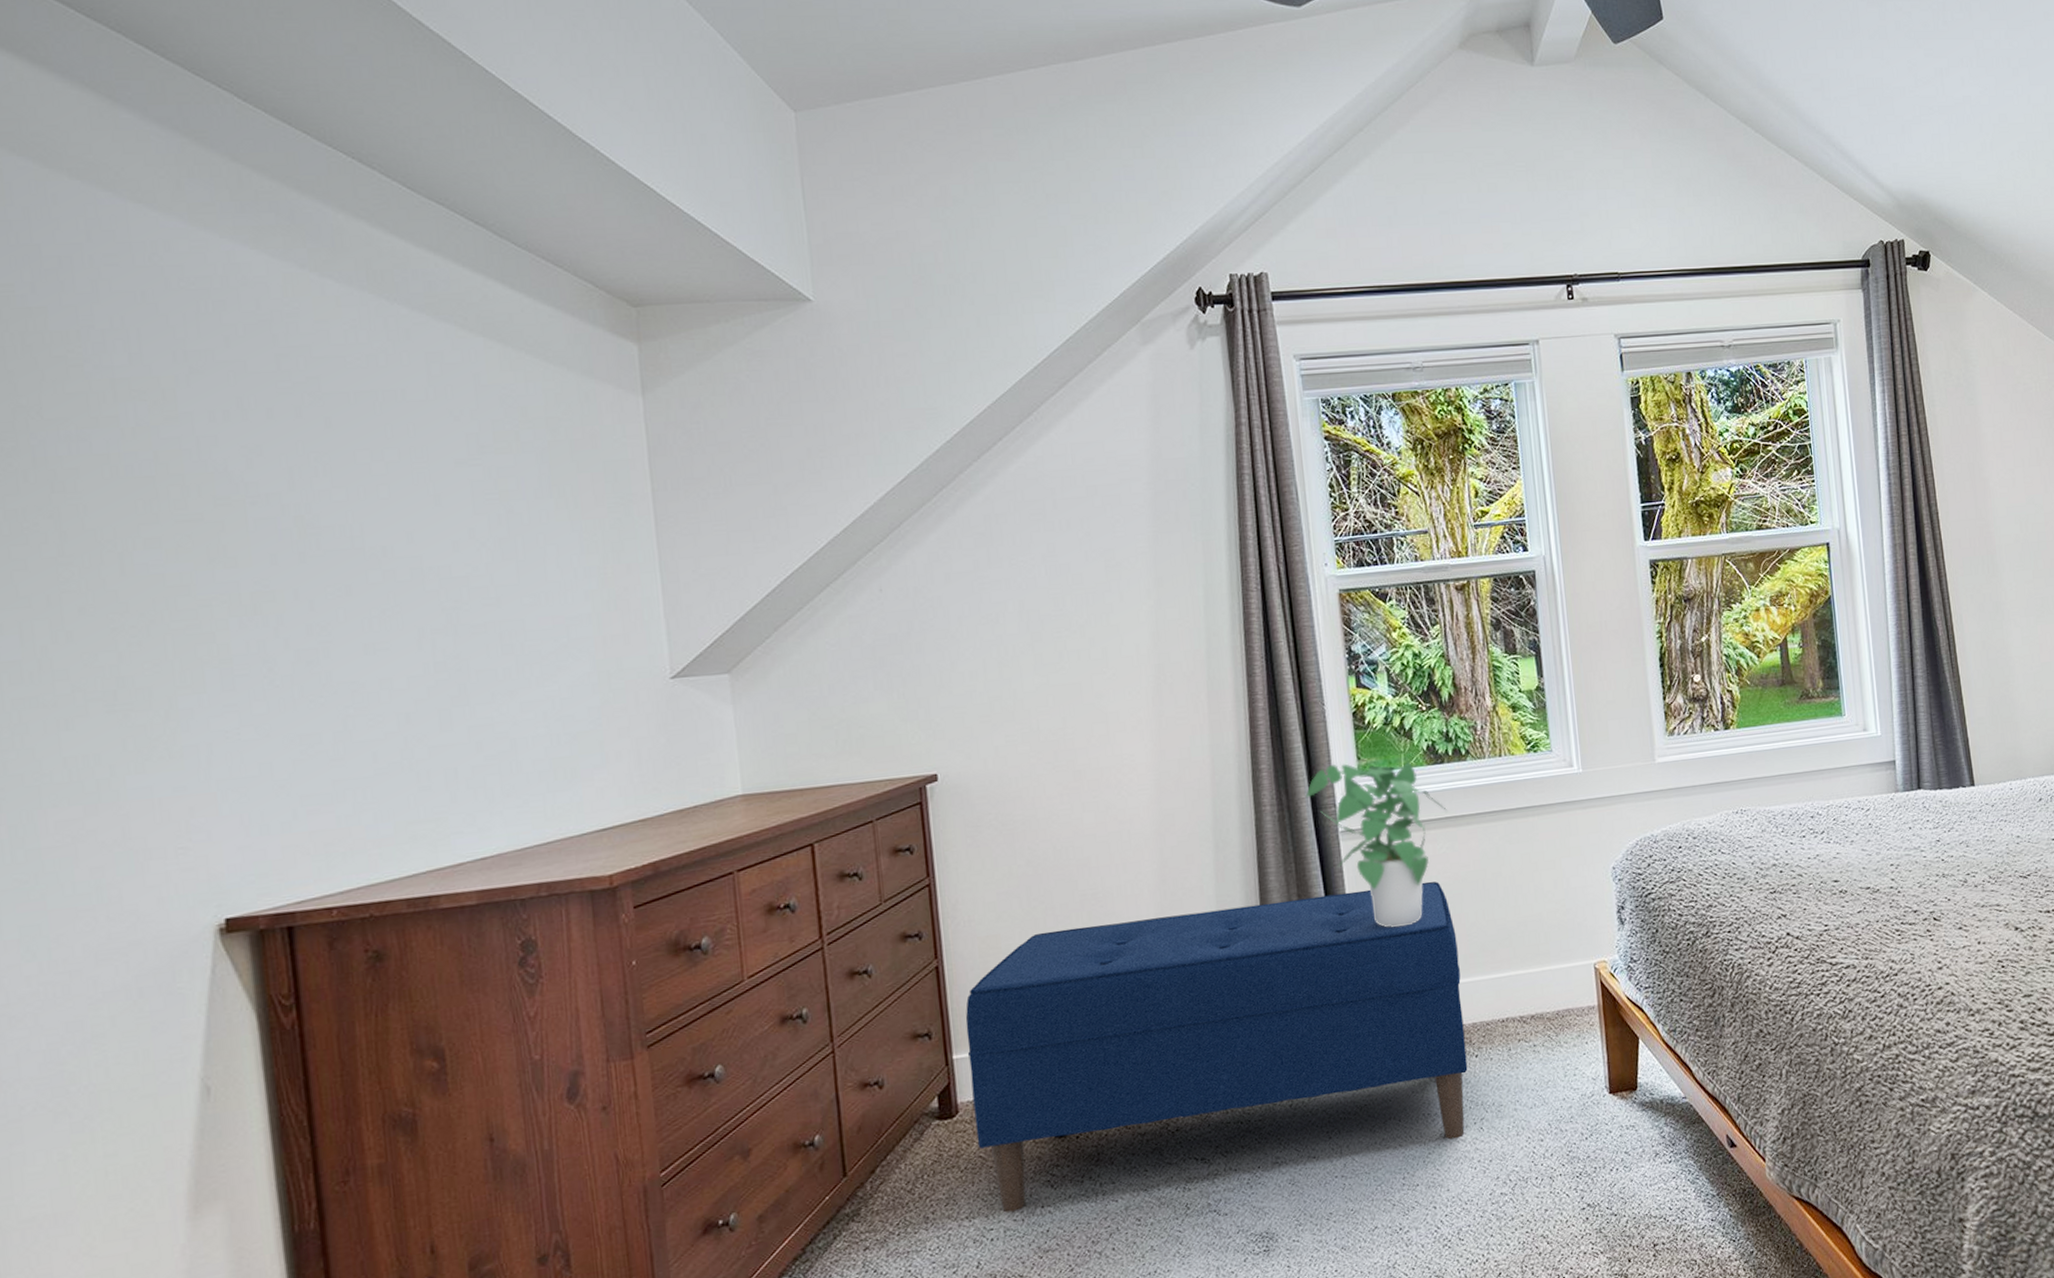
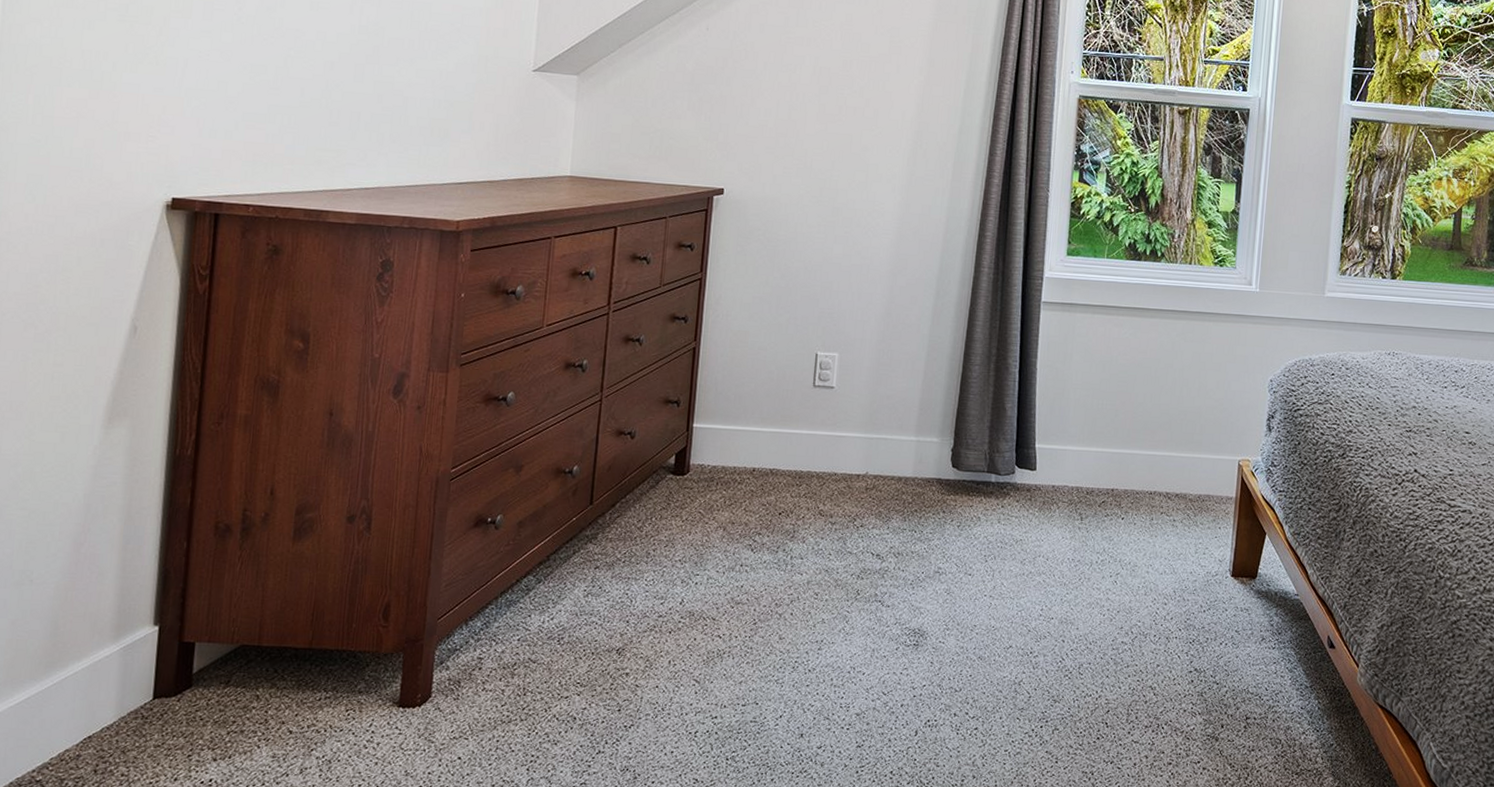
bench: present [965,881,1468,1213] -> none [699,336,1125,586]
potted plant: present [1305,760,1447,928] -> none [1019,244,1136,394]

